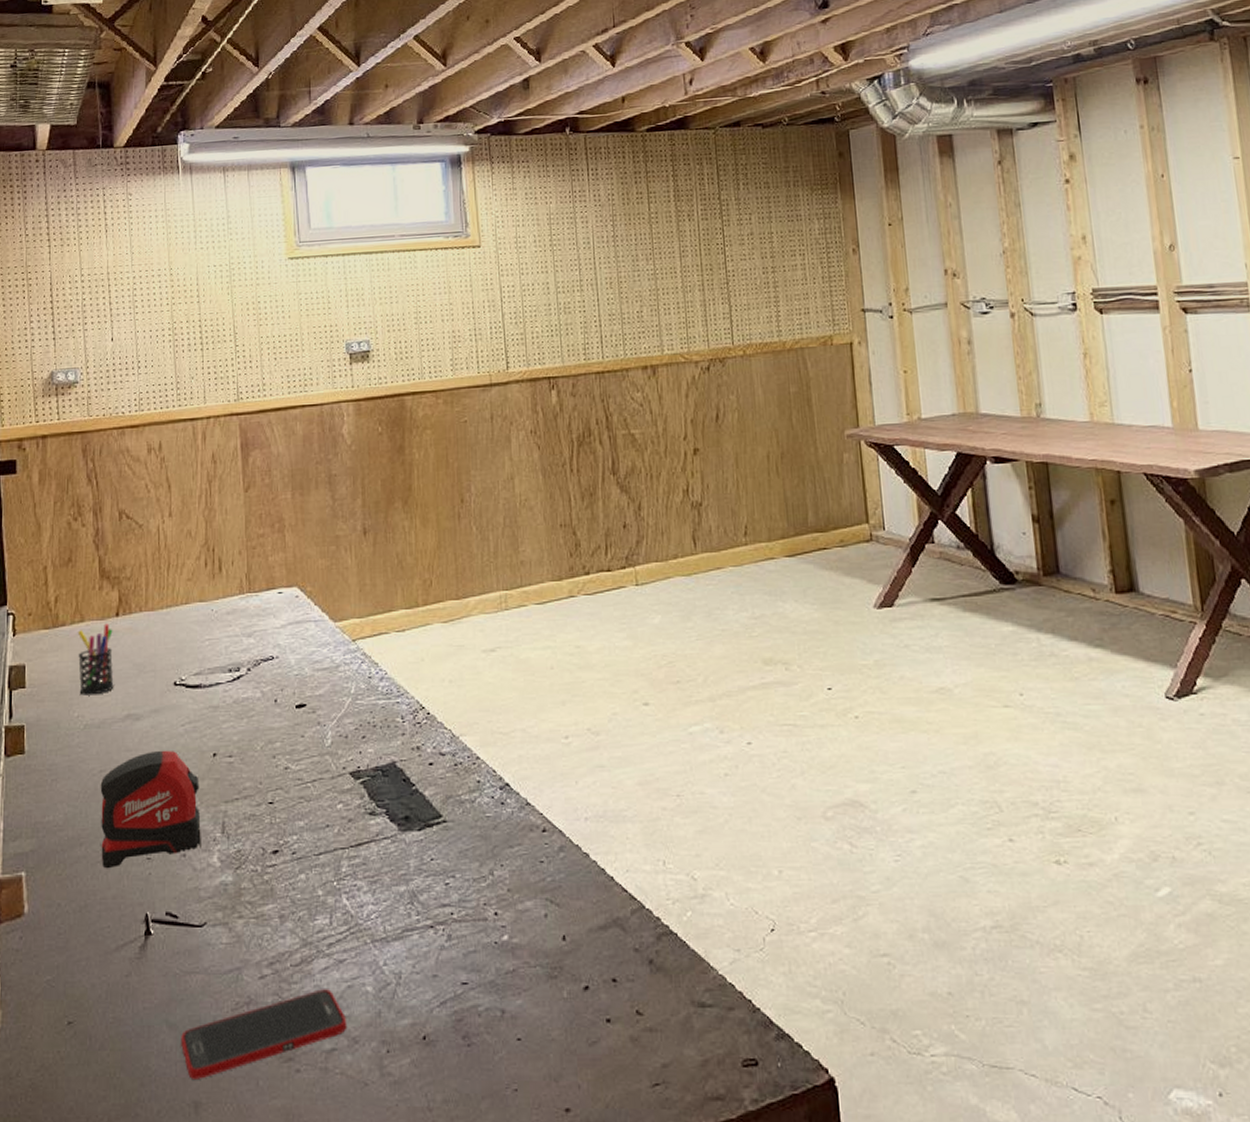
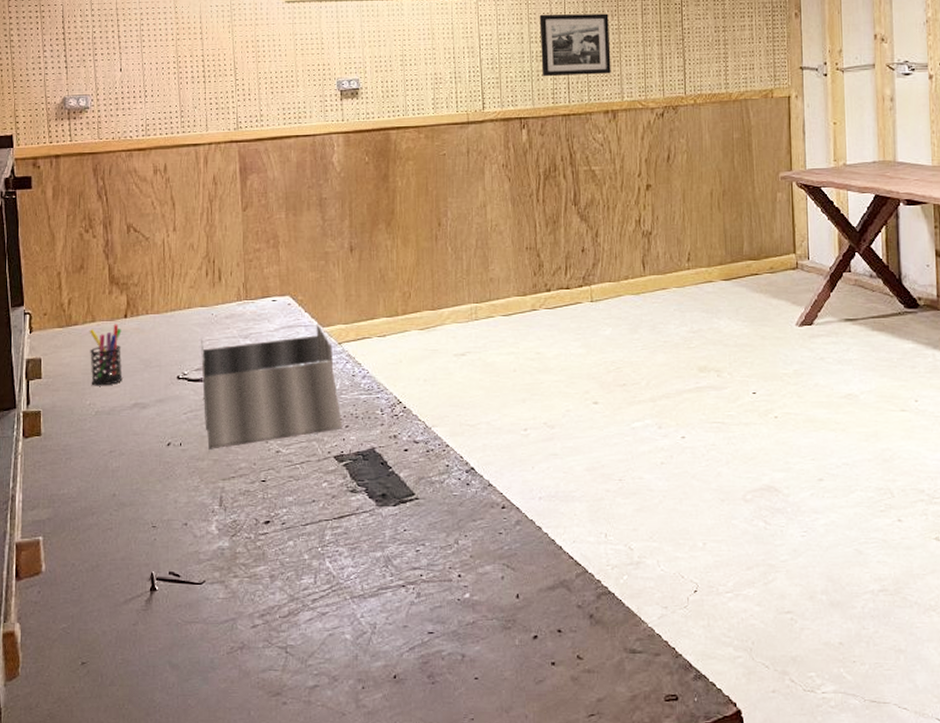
tape measure: present [100,751,201,869] -> none [110,435,201,535]
cell phone: present [181,989,347,1079] -> none [182,637,328,710]
desk organizer: none [199,618,358,767] -> present [200,324,342,450]
picture frame: none [566,257,649,331] -> present [539,13,611,77]

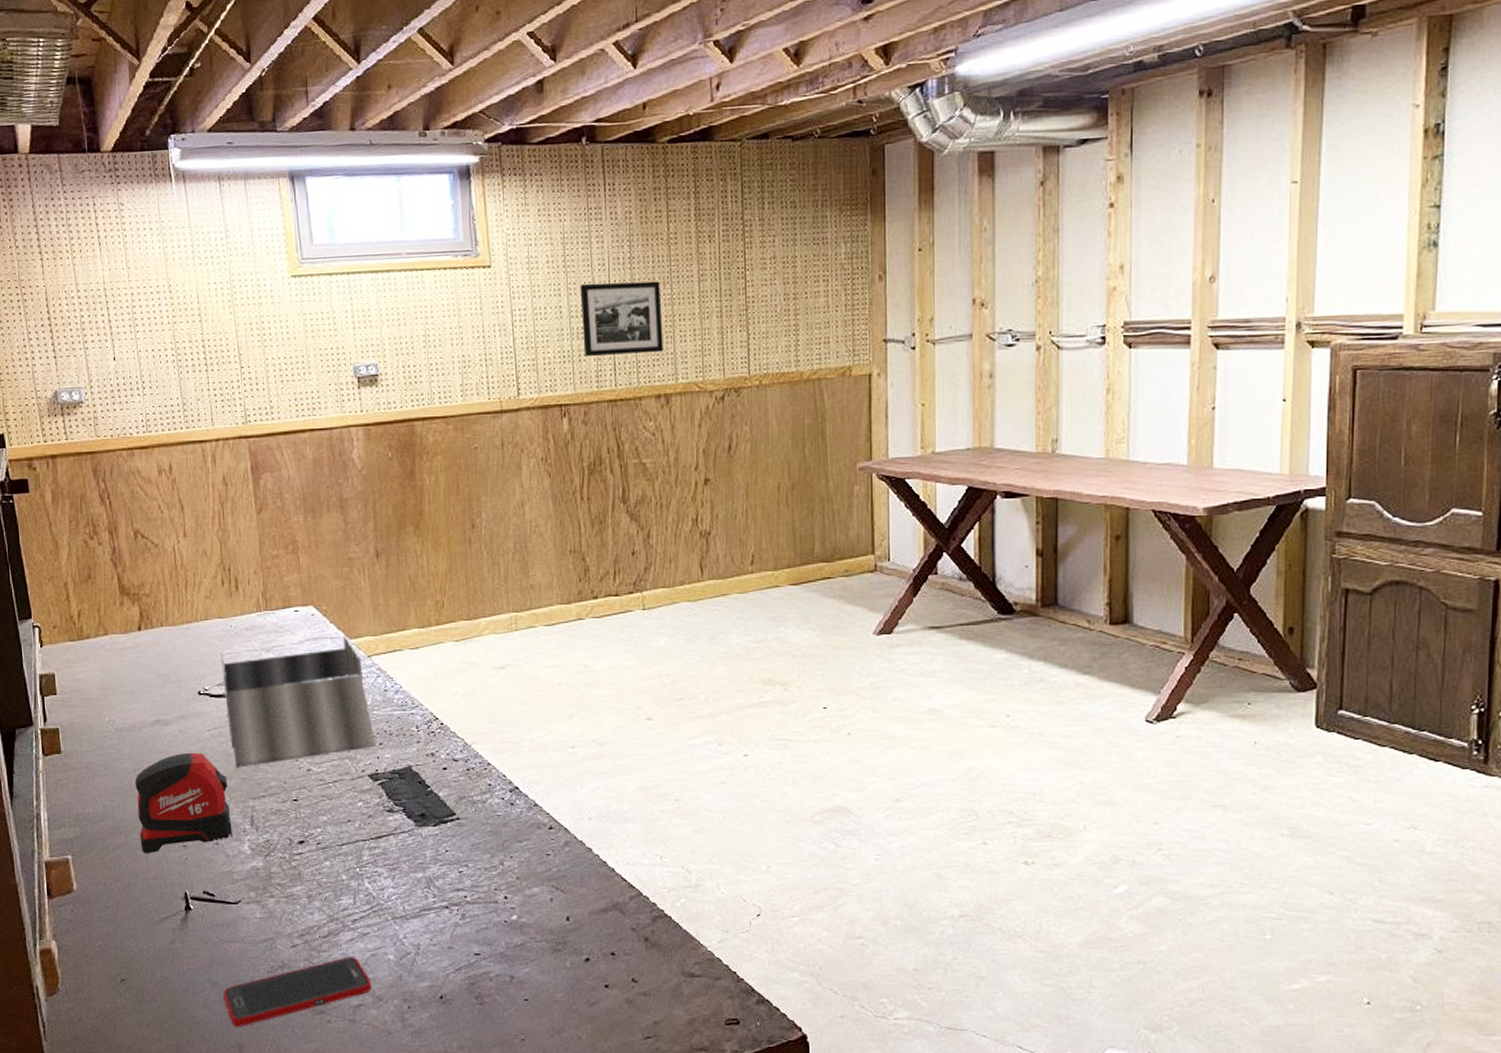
pen holder: present [89,324,123,386] -> none [102,637,141,702]
tape measure: none [110,435,201,535] -> present [134,753,233,854]
cell phone: none [182,637,328,710] -> present [223,957,372,1027]

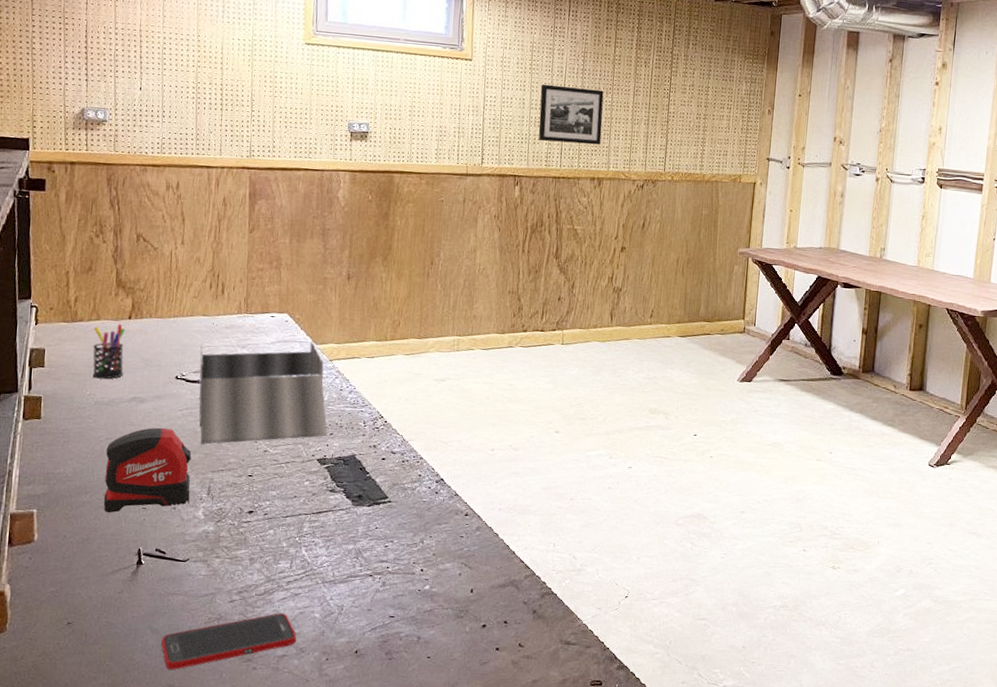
pen holder: none [102,637,141,702] -> present [92,324,125,379]

